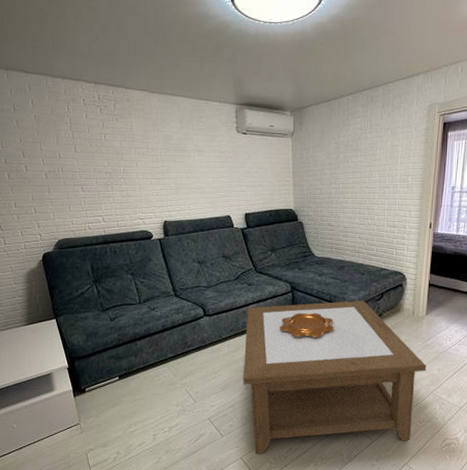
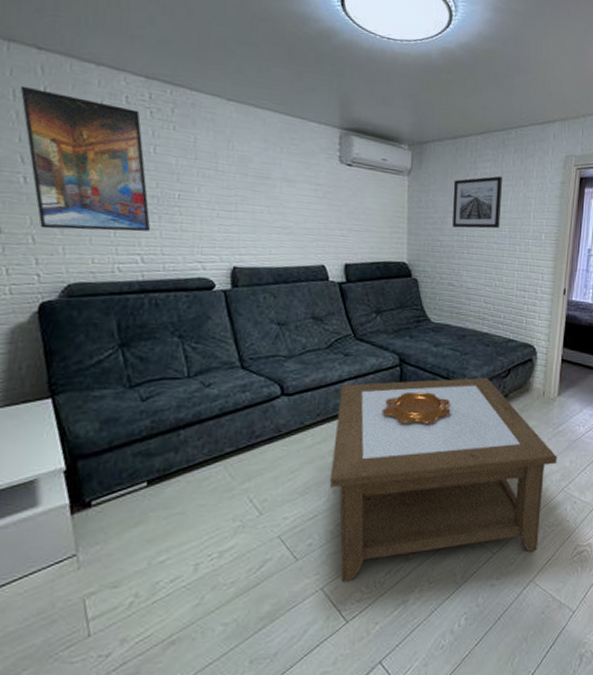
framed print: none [17,101,107,202] -> present [20,85,151,232]
wall art: none [329,129,372,177] -> present [452,176,502,229]

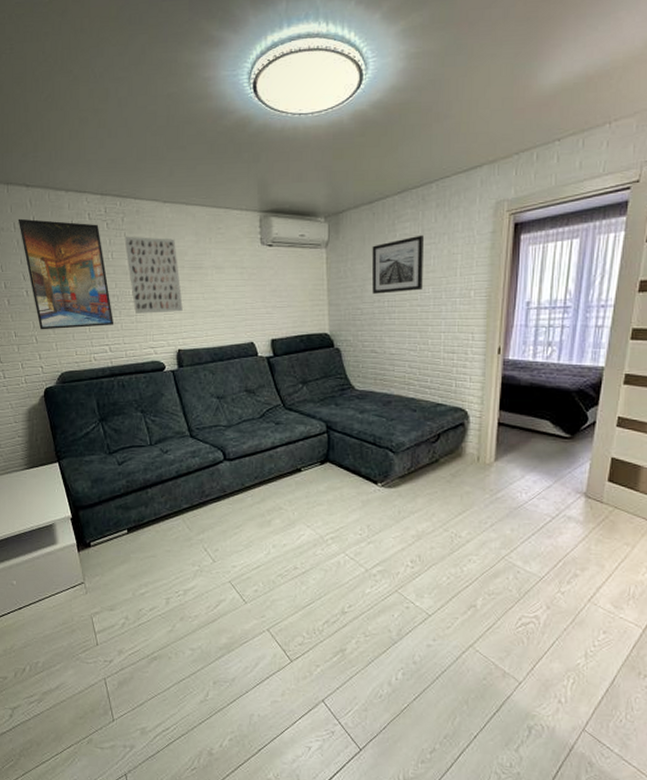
wall art: none [173,130,243,225] -> present [124,236,183,314]
coffee table: present [329,377,557,582] -> none [269,442,496,626]
decorative bowl: present [382,391,452,423] -> none [312,457,380,487]

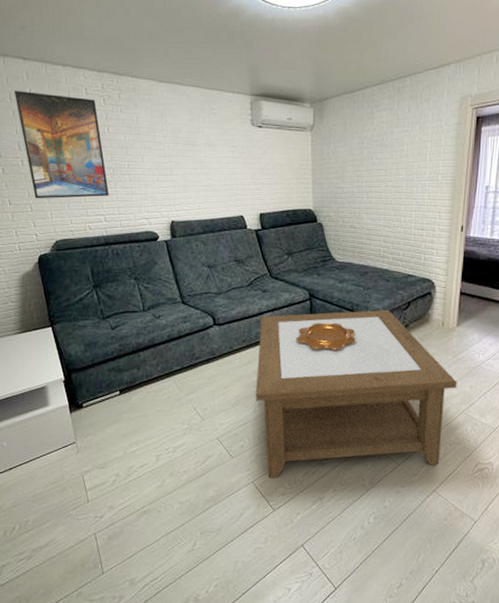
wall art: present [124,236,183,314] -> none [121,112,177,186]
coffee table: none [269,442,496,626] -> present [255,309,457,478]
decorative bowl: none [312,457,380,487] -> present [296,322,357,350]
wall art: present [371,235,423,294] -> none [352,123,398,175]

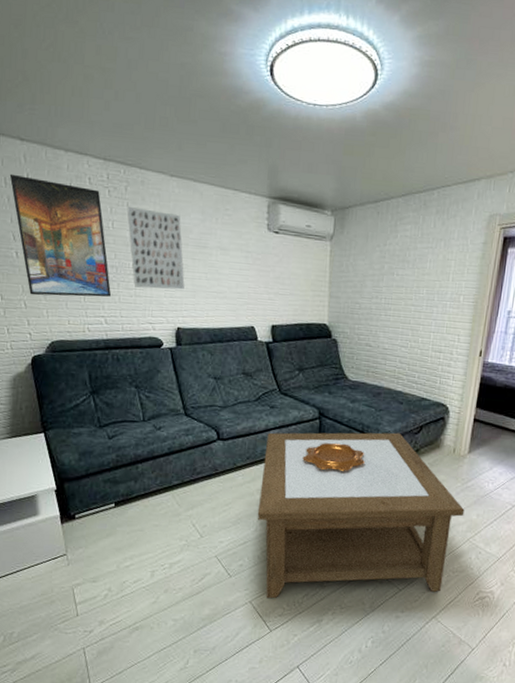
wall art: none [121,112,177,186] -> present [127,206,185,290]

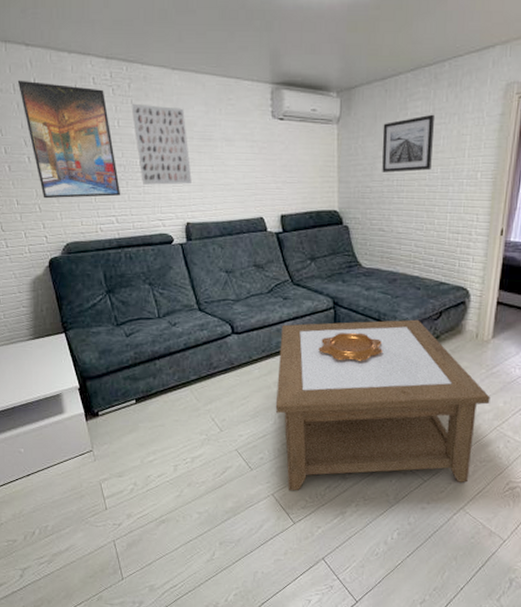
wall art: none [371,238,422,291] -> present [382,114,434,173]

